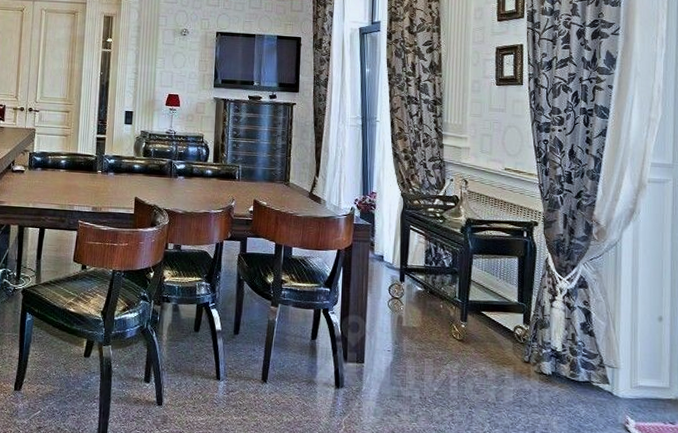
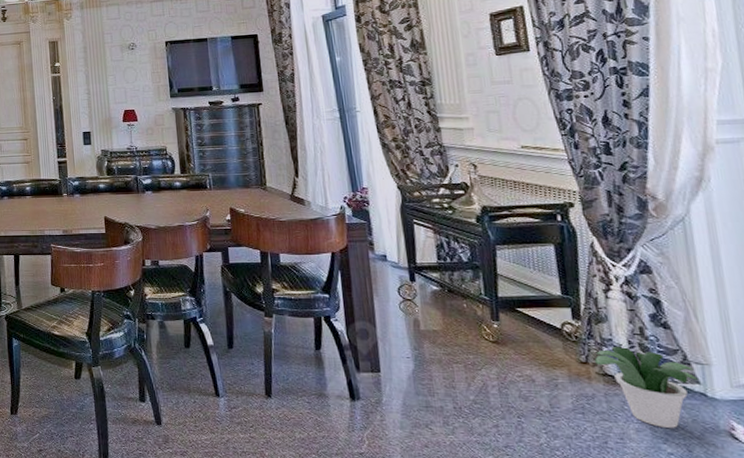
potted plant: none [536,349,608,421] -> present [595,347,698,428]

